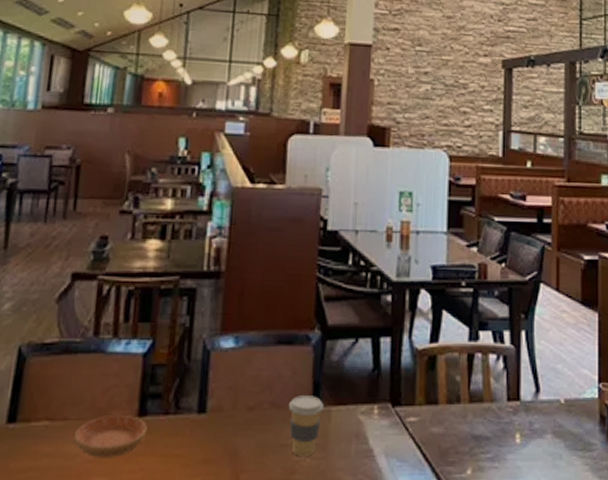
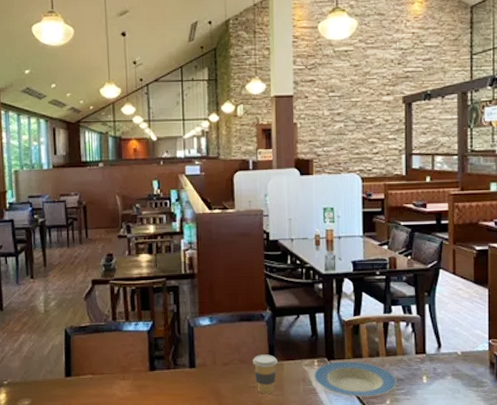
saucer: present [74,414,148,457] -> none [110,370,157,396]
plate: none [371,409,482,464] -> present [314,361,397,397]

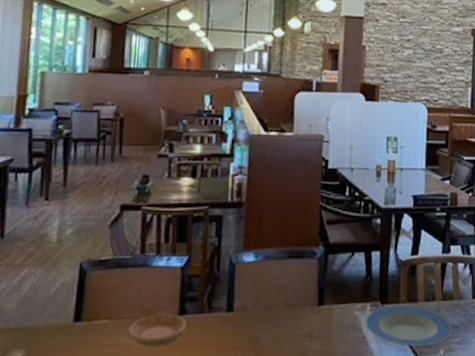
saucer: none [110,370,157,396] -> present [129,313,187,346]
coffee cup: present [252,354,277,394] -> none [298,297,327,343]

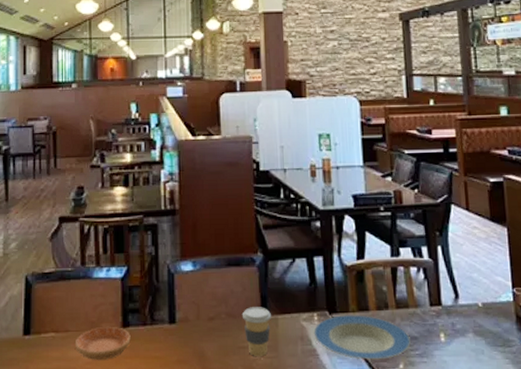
coffee cup: none [298,297,327,343] -> present [241,307,271,356]

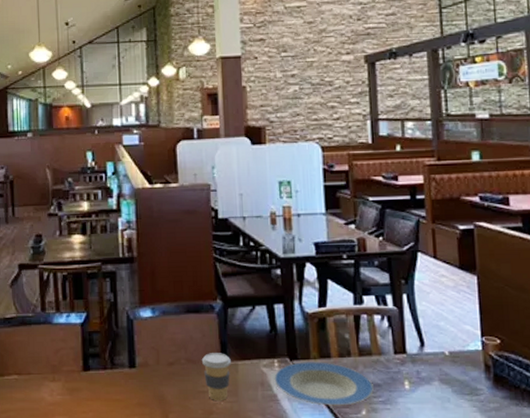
saucer: present [76,326,131,360] -> none [38,369,92,401]

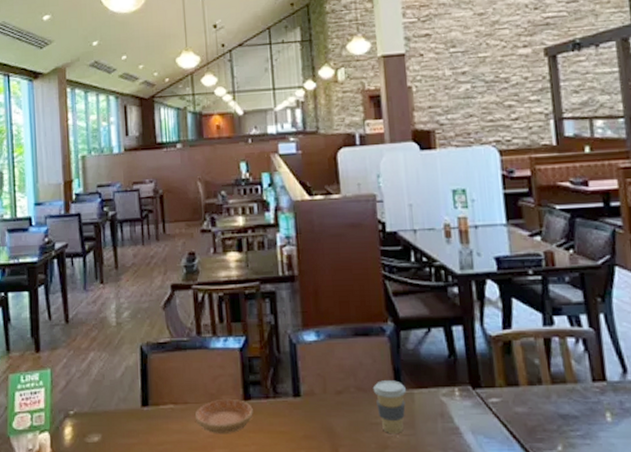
saucer: none [38,369,92,401] -> present [195,398,253,433]
plate: present [274,362,374,406] -> none [455,390,570,440]

